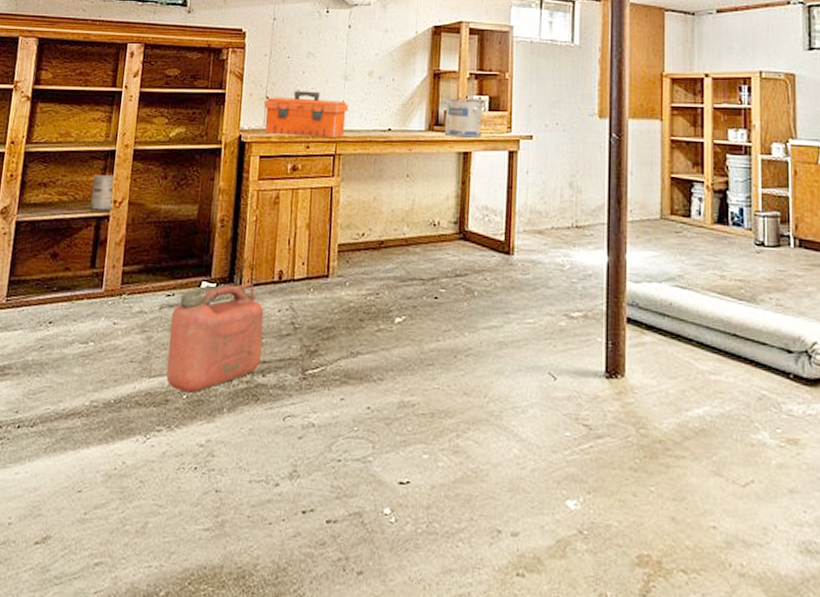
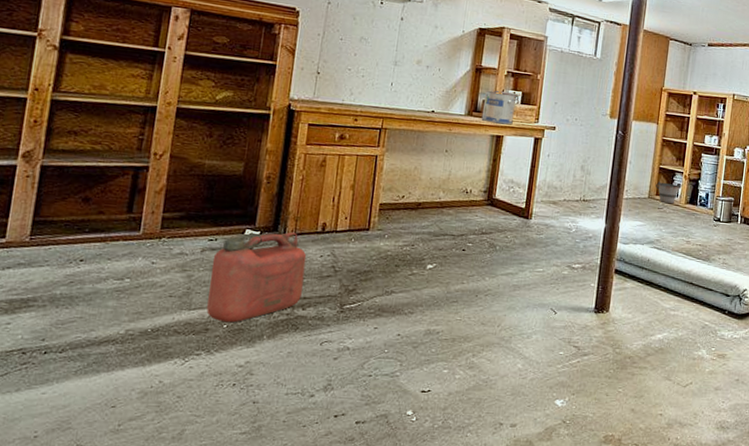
paint can: present [89,175,113,211] -> none [127,128,154,162]
toolbox: present [263,90,348,139] -> none [314,69,396,115]
bucket: none [669,196,703,226] -> present [656,181,681,204]

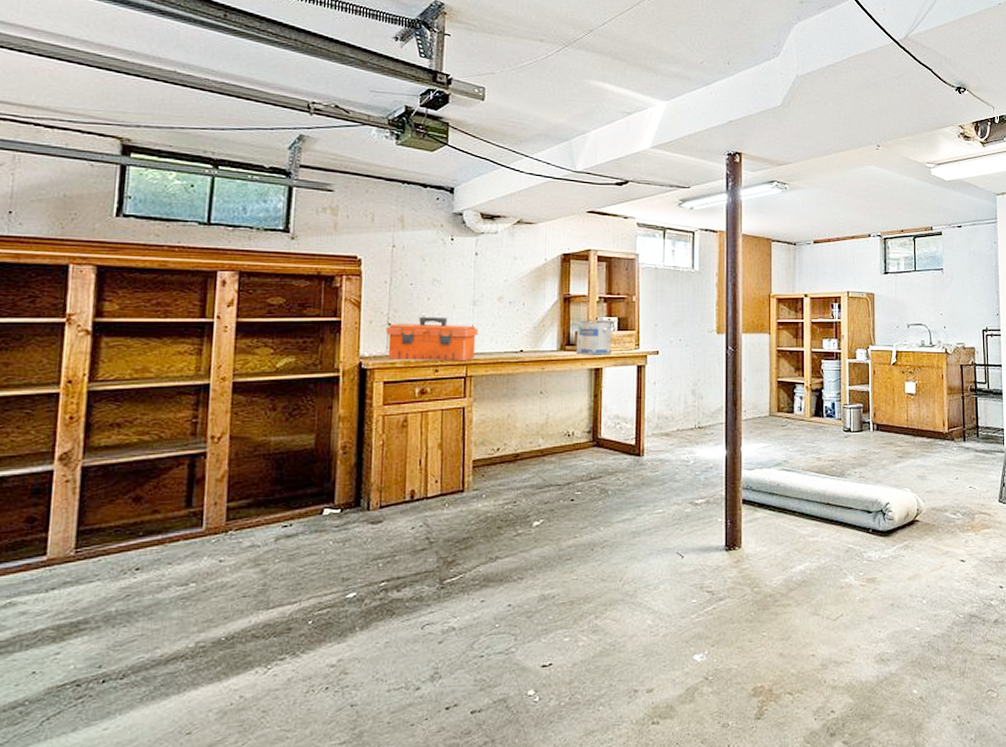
fuel can: present [206,232,307,323] -> none [287,505,396,618]
toolbox: none [314,69,396,115] -> present [385,316,478,362]
bucket: present [656,181,681,204] -> none [776,396,803,420]

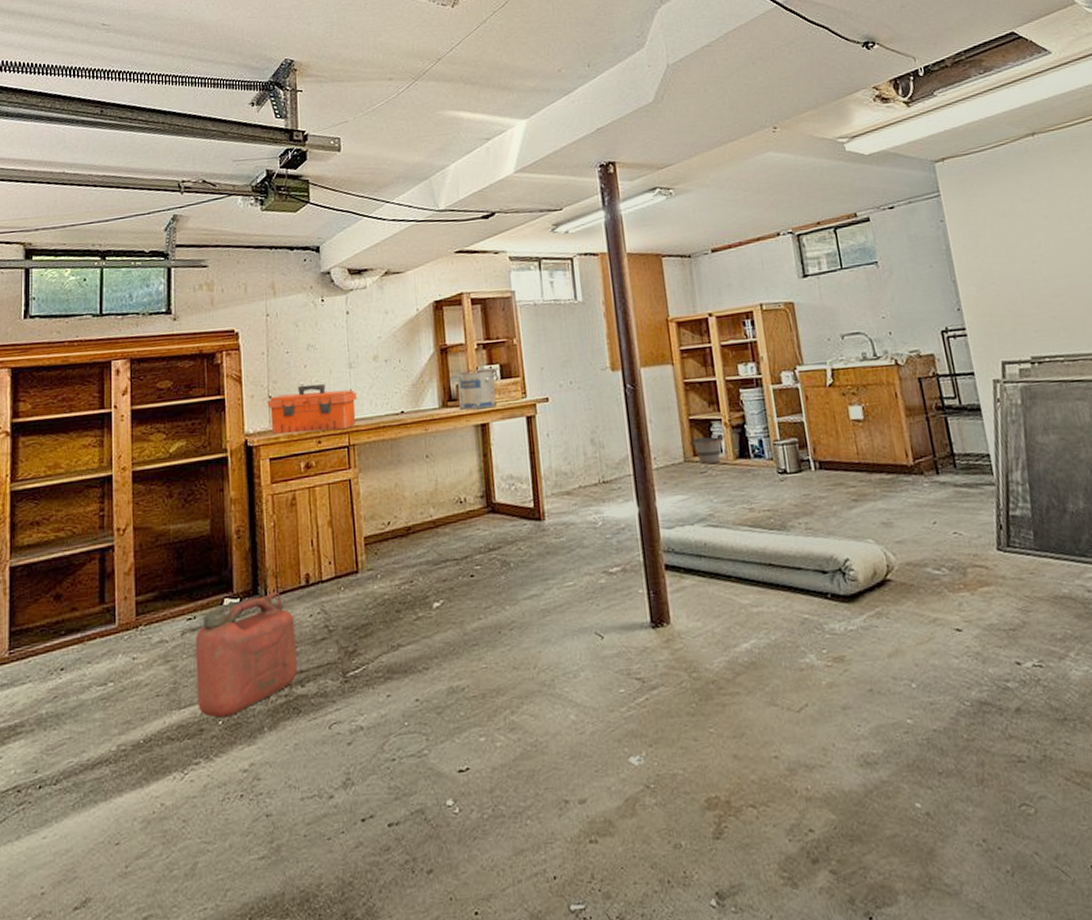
fuel can: none [287,505,396,618] -> present [195,591,297,718]
bucket: none [776,396,803,420] -> present [690,435,723,465]

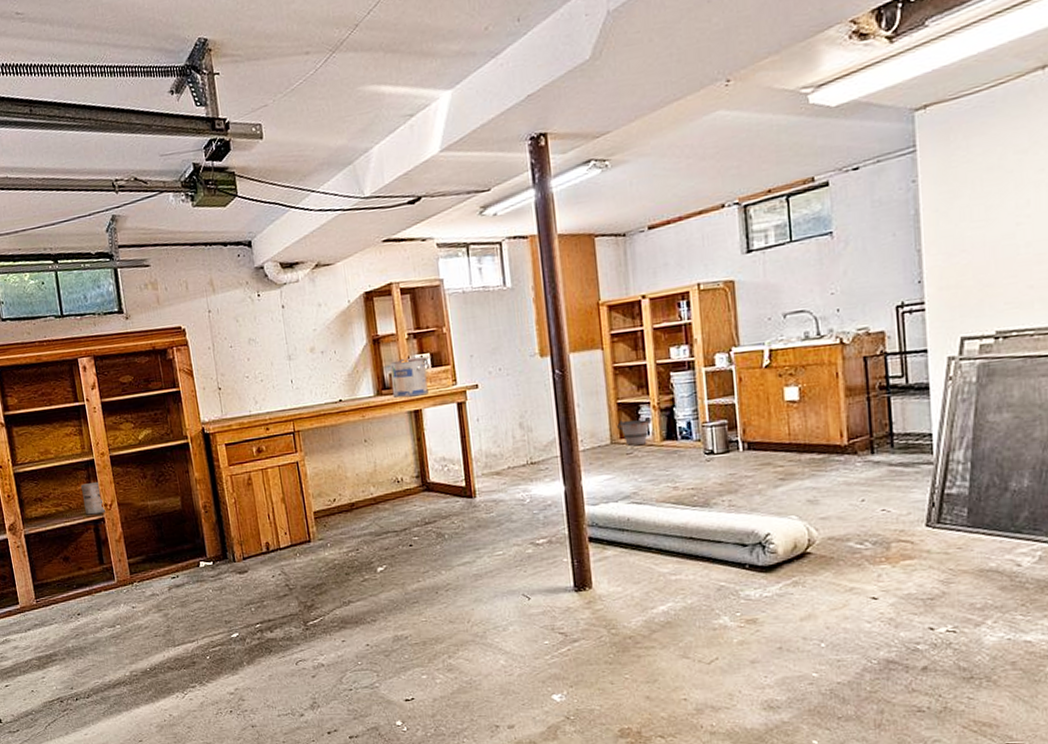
paint can: none [91,502,116,542] -> present [80,482,105,515]
fuel can: present [195,591,297,718] -> none [180,556,266,654]
toolbox: present [267,383,357,435] -> none [217,375,299,423]

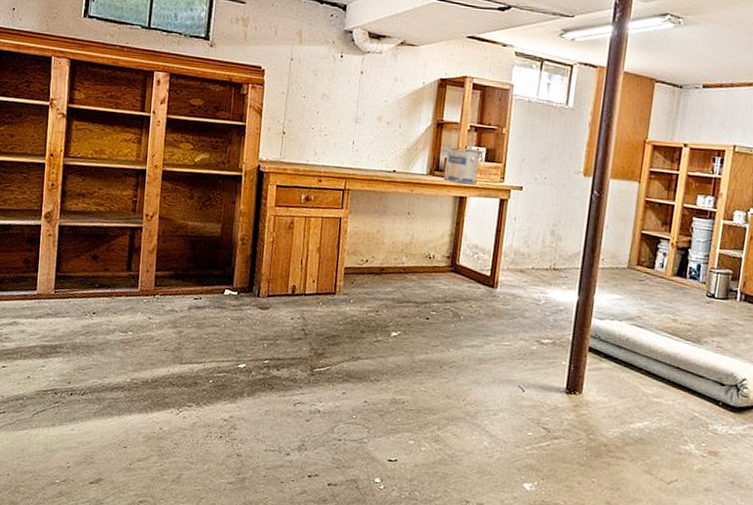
paint can: present [80,482,105,515] -> none [124,190,145,223]
bucket: present [617,417,650,447] -> none [636,249,666,276]

